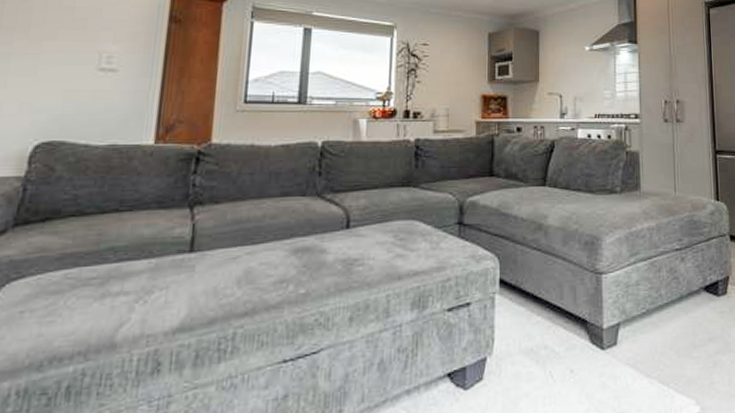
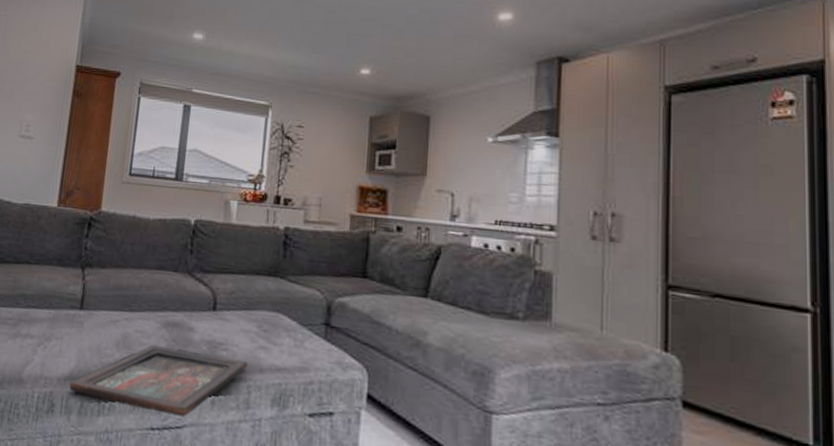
decorative tray: none [179,271,386,345] -> present [69,345,249,417]

